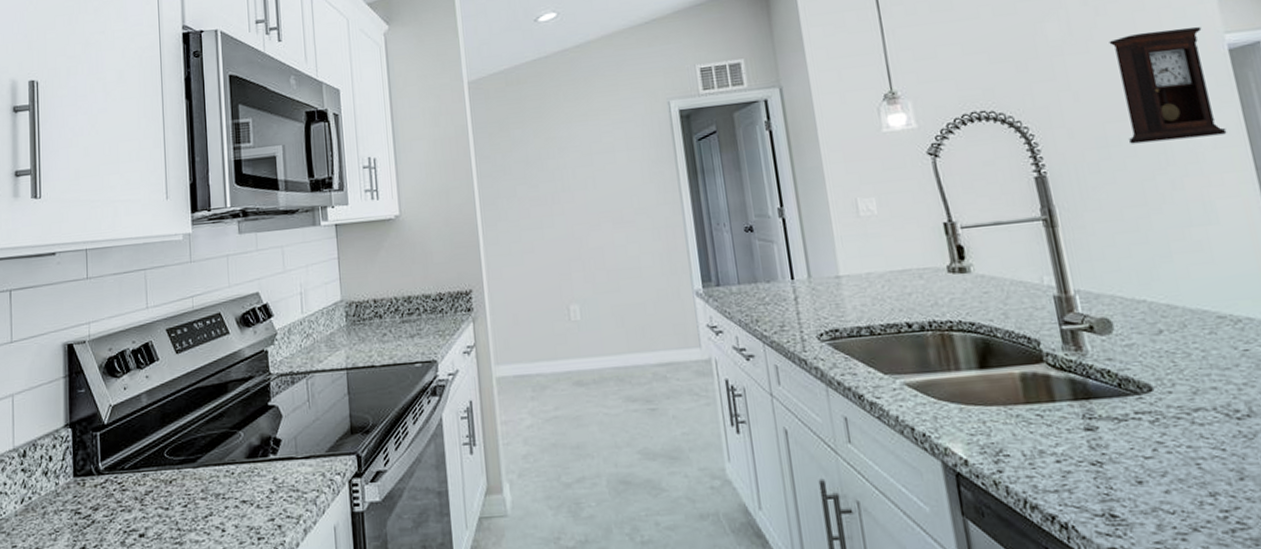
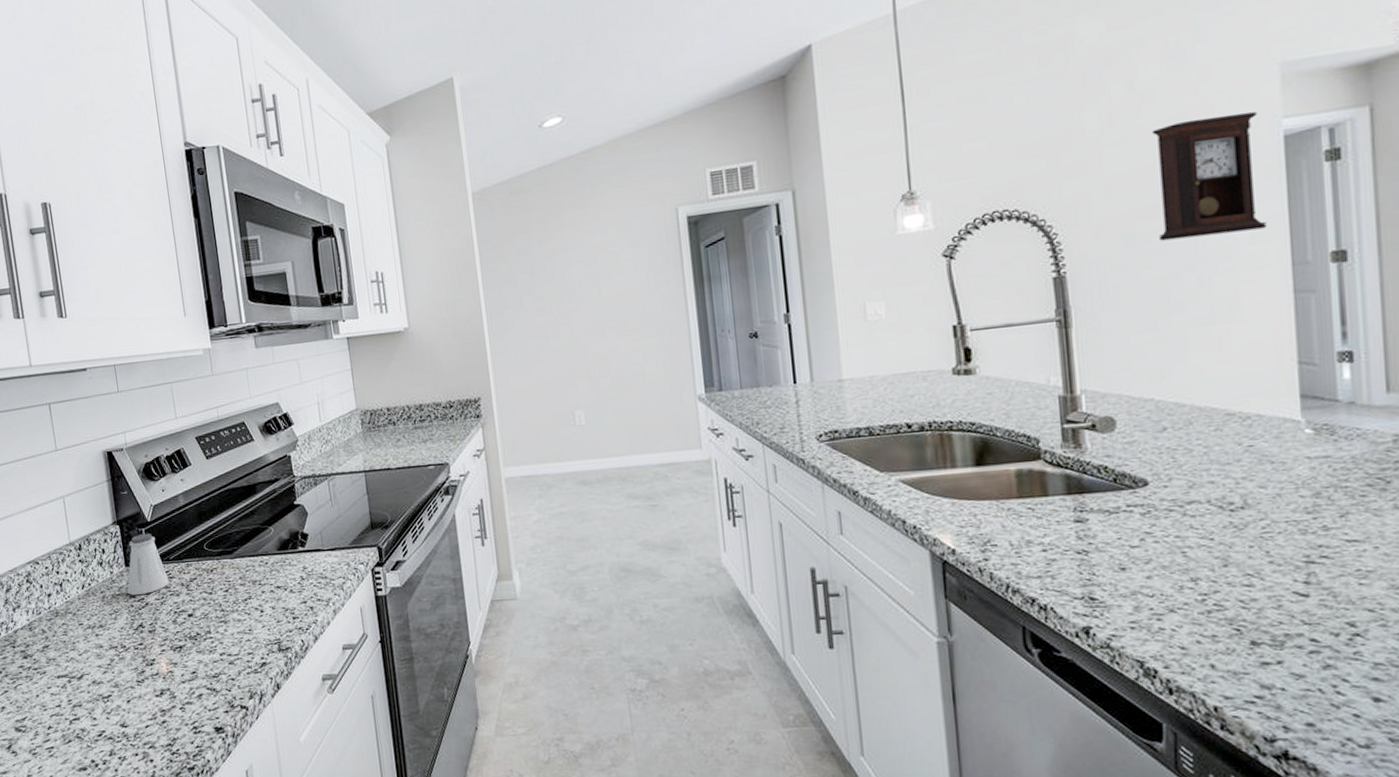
saltshaker: none [72,437,121,512] -> present [127,533,169,596]

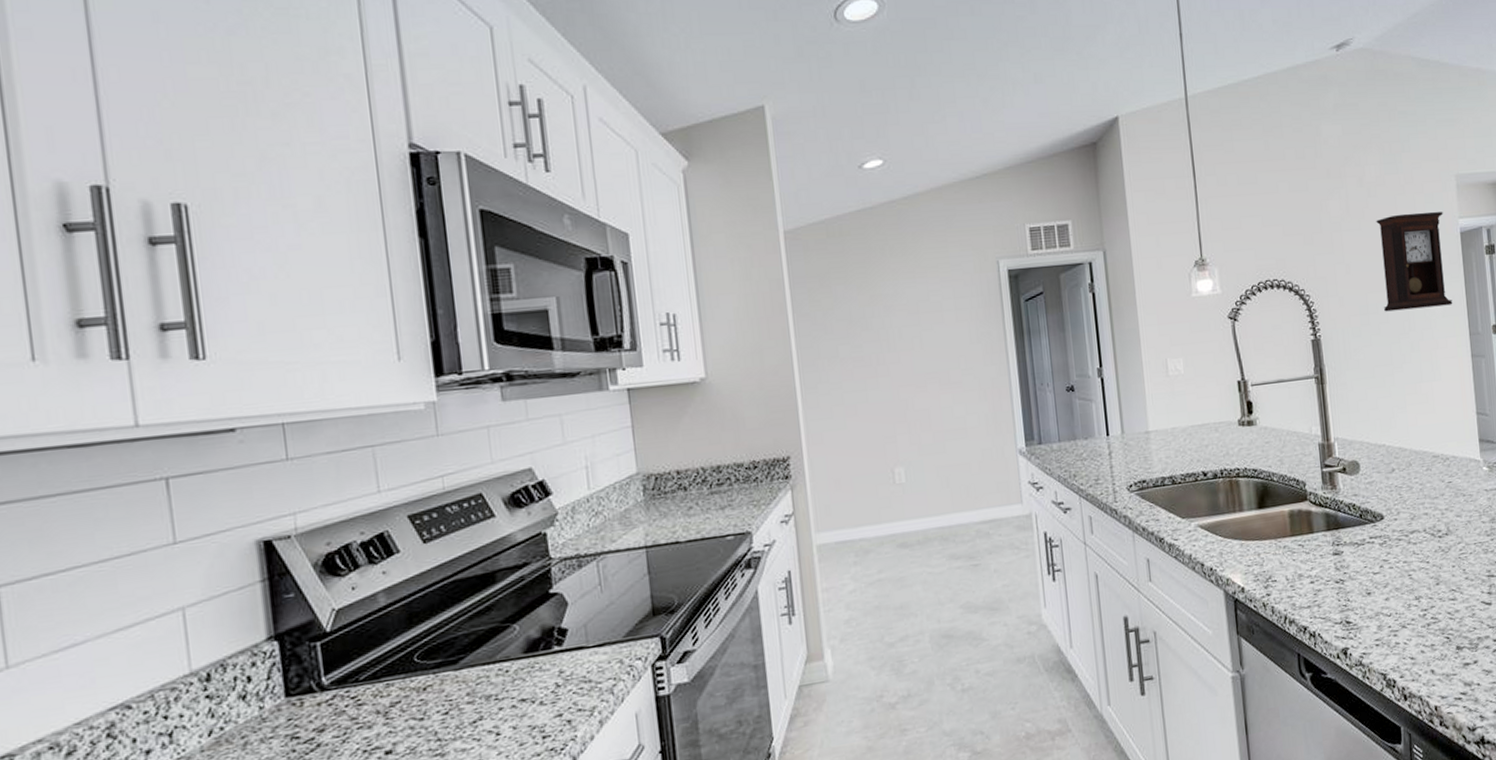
saltshaker: present [127,533,169,596] -> none [286,647,357,736]

